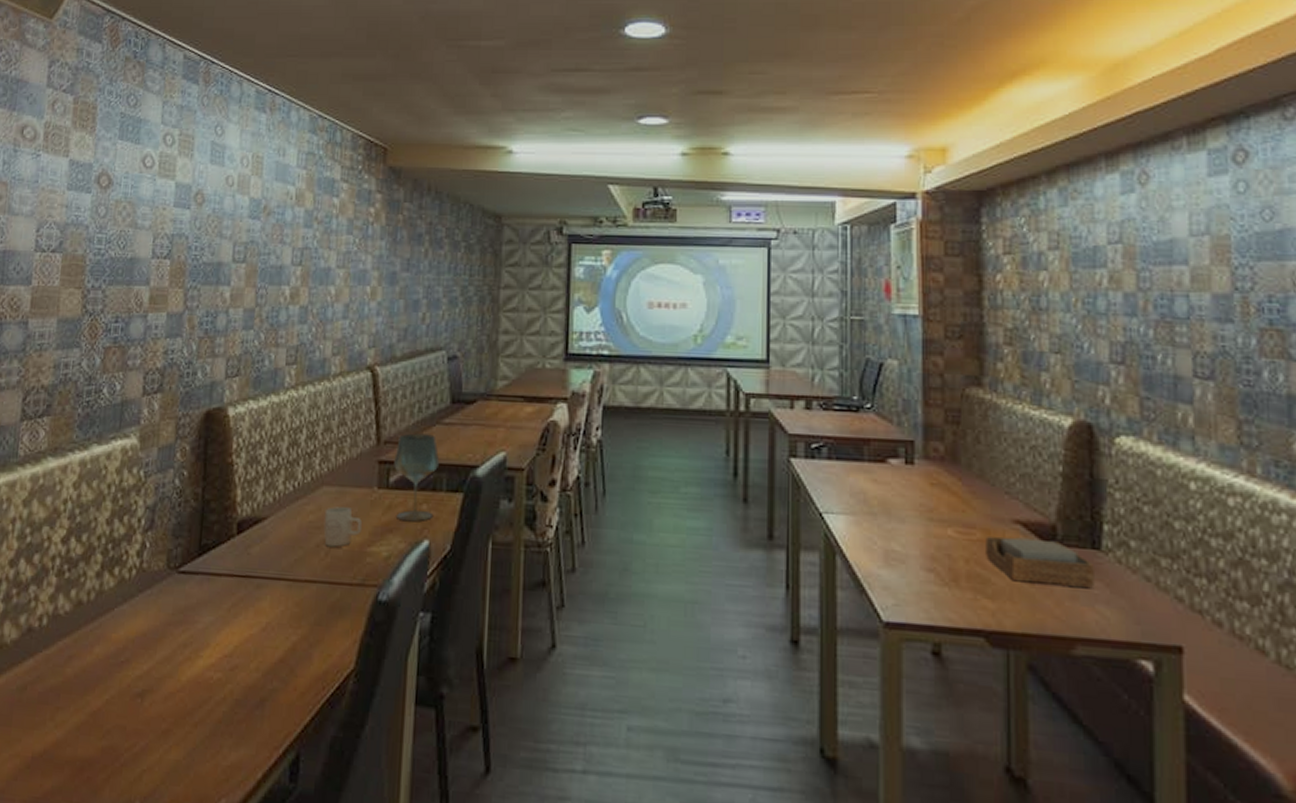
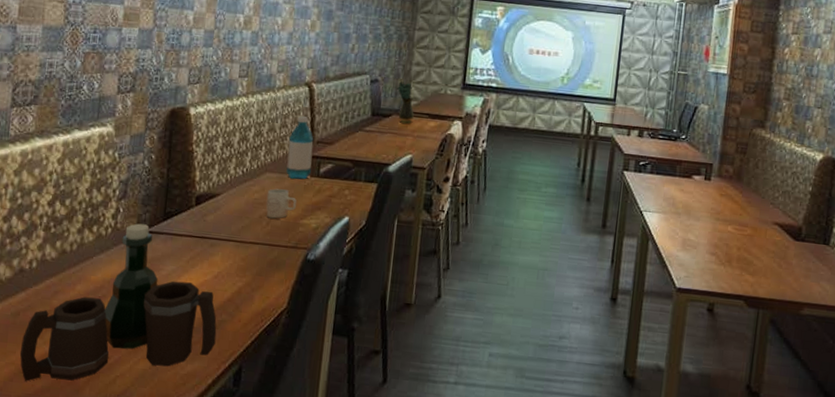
tavern set: none [26,561,267,780] -> present [19,223,217,381]
water bottle: none [347,410,381,494] -> present [286,116,314,180]
wine glass: present [394,433,440,524] -> none [324,136,361,204]
vase: none [482,354,505,413] -> present [397,80,414,125]
napkin holder: present [985,535,1094,589] -> none [752,232,823,271]

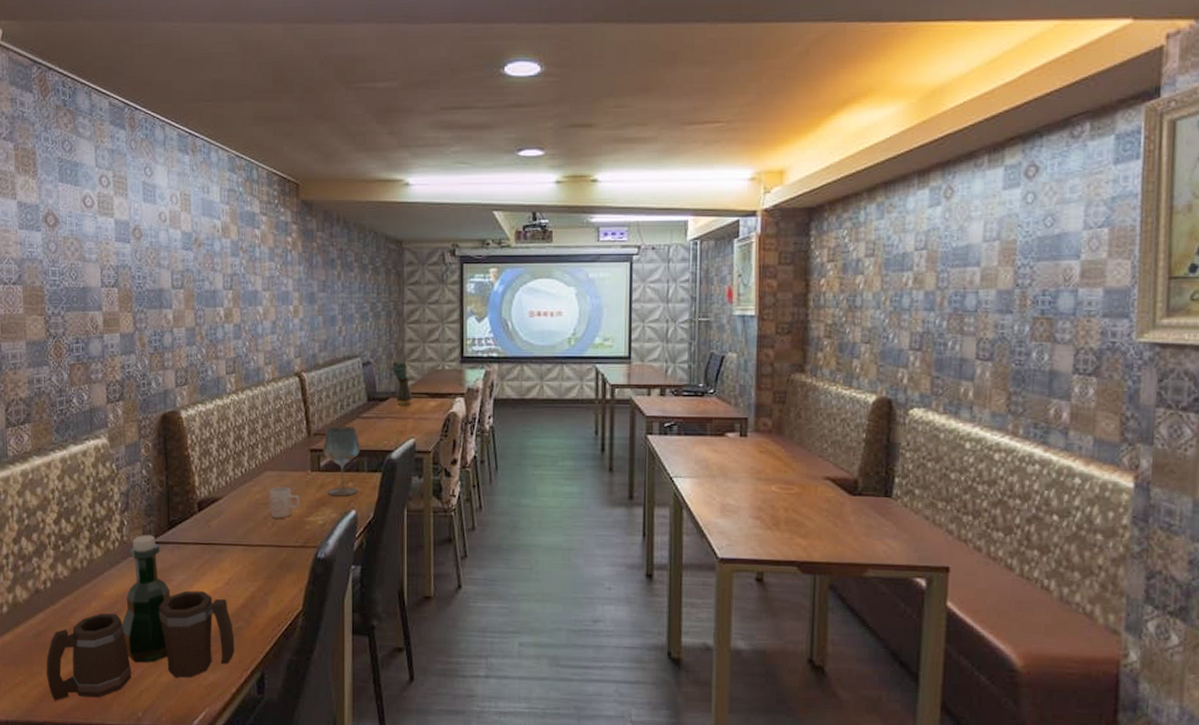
water bottle: present [286,116,314,180] -> none [284,409,312,476]
wine glass: none [324,136,361,204] -> present [323,426,361,498]

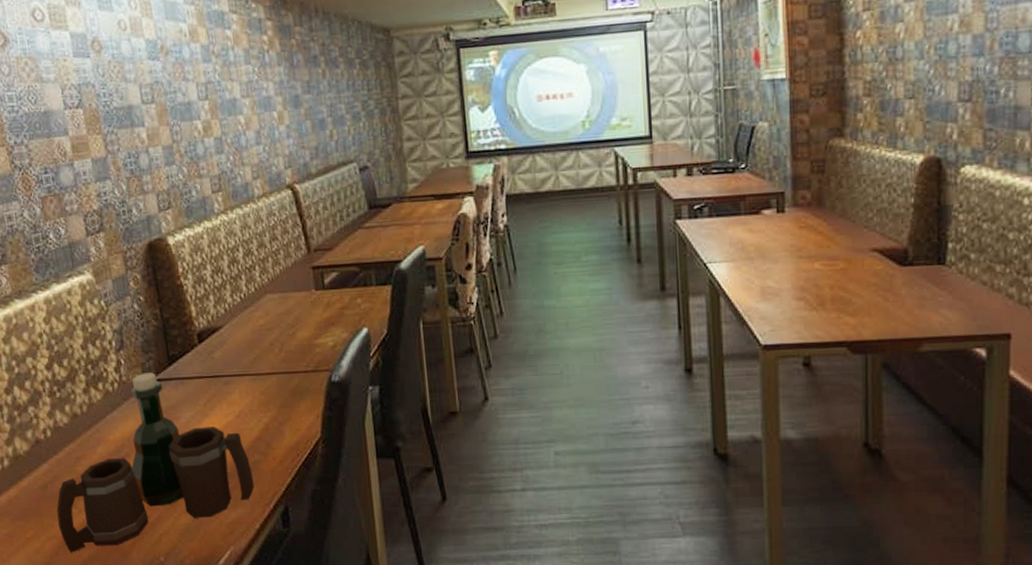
mug: present [269,487,301,519] -> none [272,309,308,344]
wine glass: present [323,426,361,498] -> none [325,238,367,316]
vase: present [392,360,412,407] -> none [391,162,417,213]

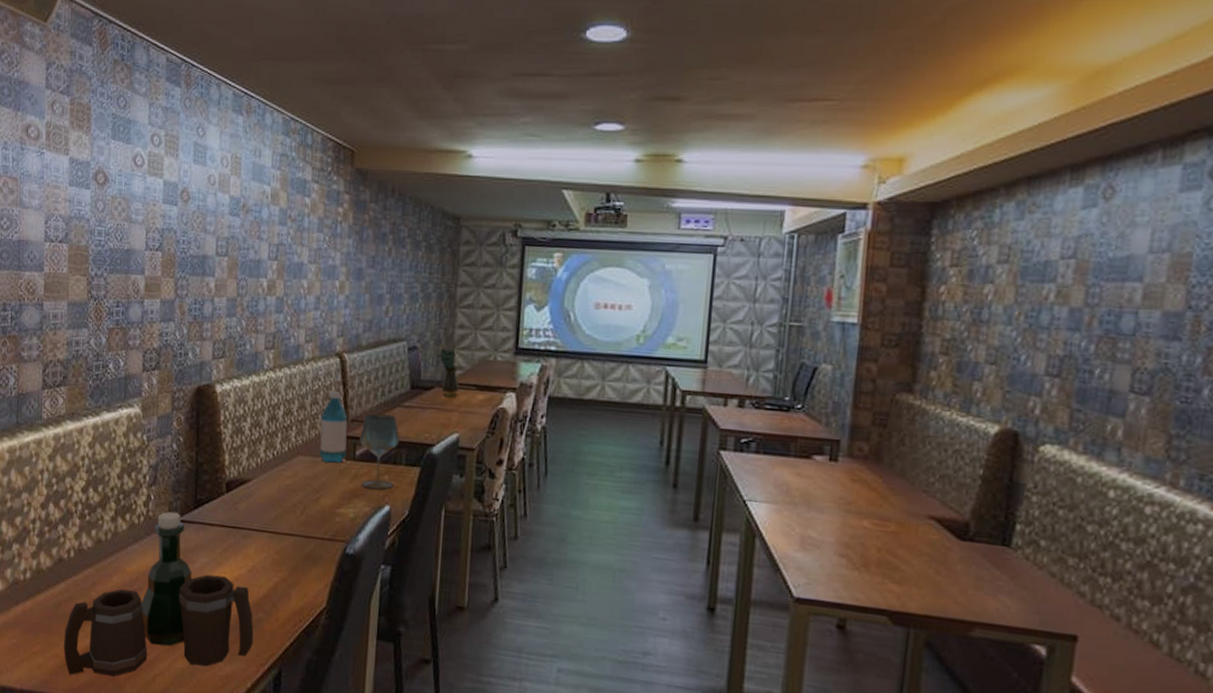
water bottle: none [282,224,316,297] -> present [319,391,348,464]
wine glass: none [325,238,367,316] -> present [360,413,400,491]
vase: none [391,162,417,213] -> present [439,346,459,399]

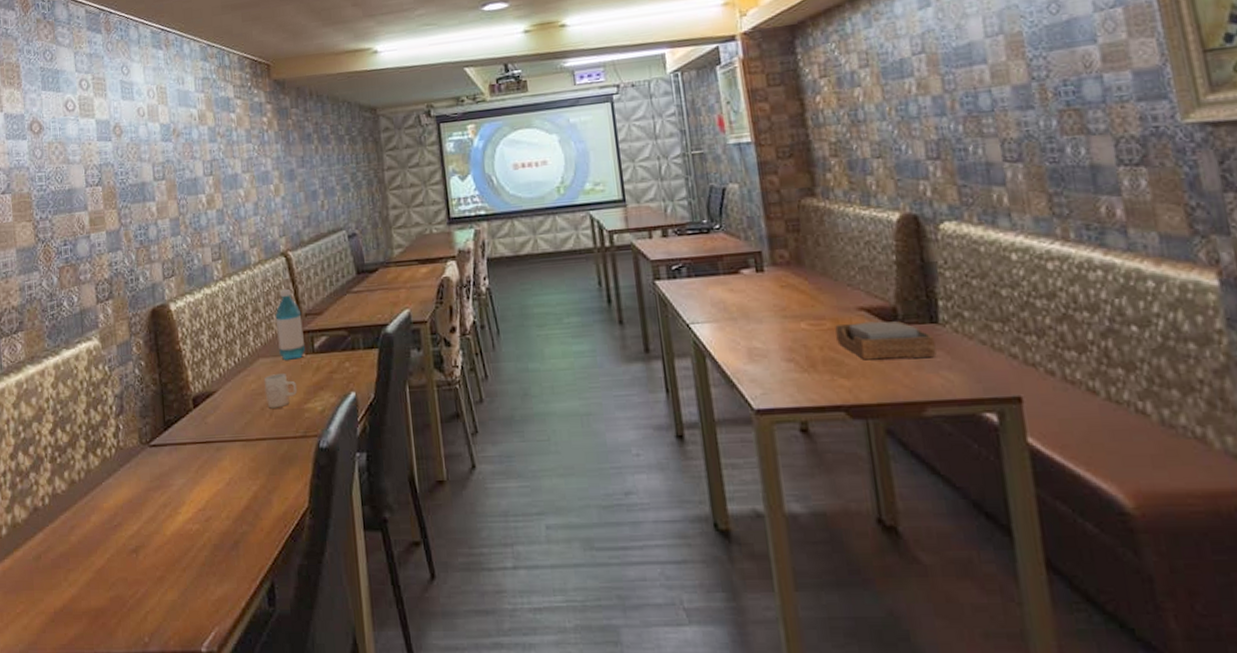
tavern set: present [63,511,254,677] -> none [47,438,242,631]
mug: none [299,473,333,508] -> present [264,374,298,409]
wine glass: present [360,413,400,491] -> none [315,303,355,380]
vase: present [439,346,459,399] -> none [378,229,403,277]
napkin holder: none [897,528,1002,581] -> present [835,321,937,360]

